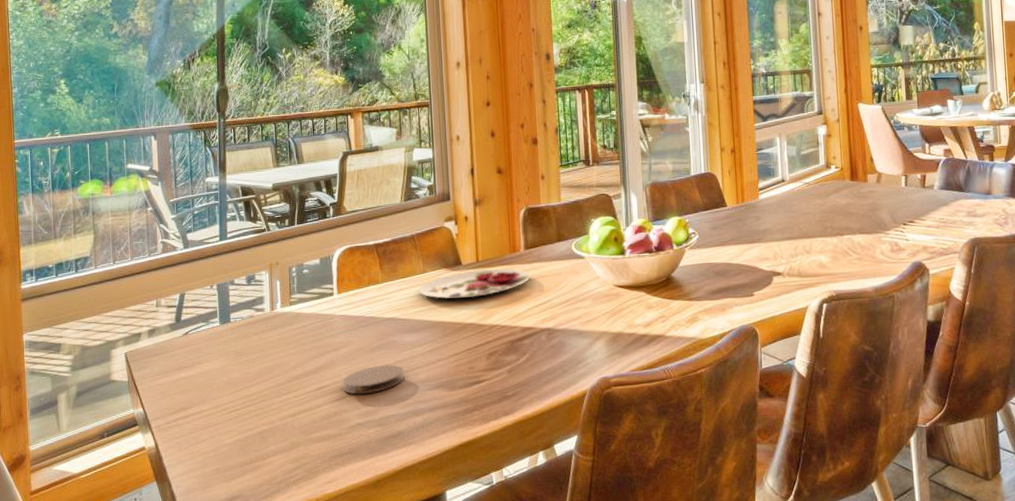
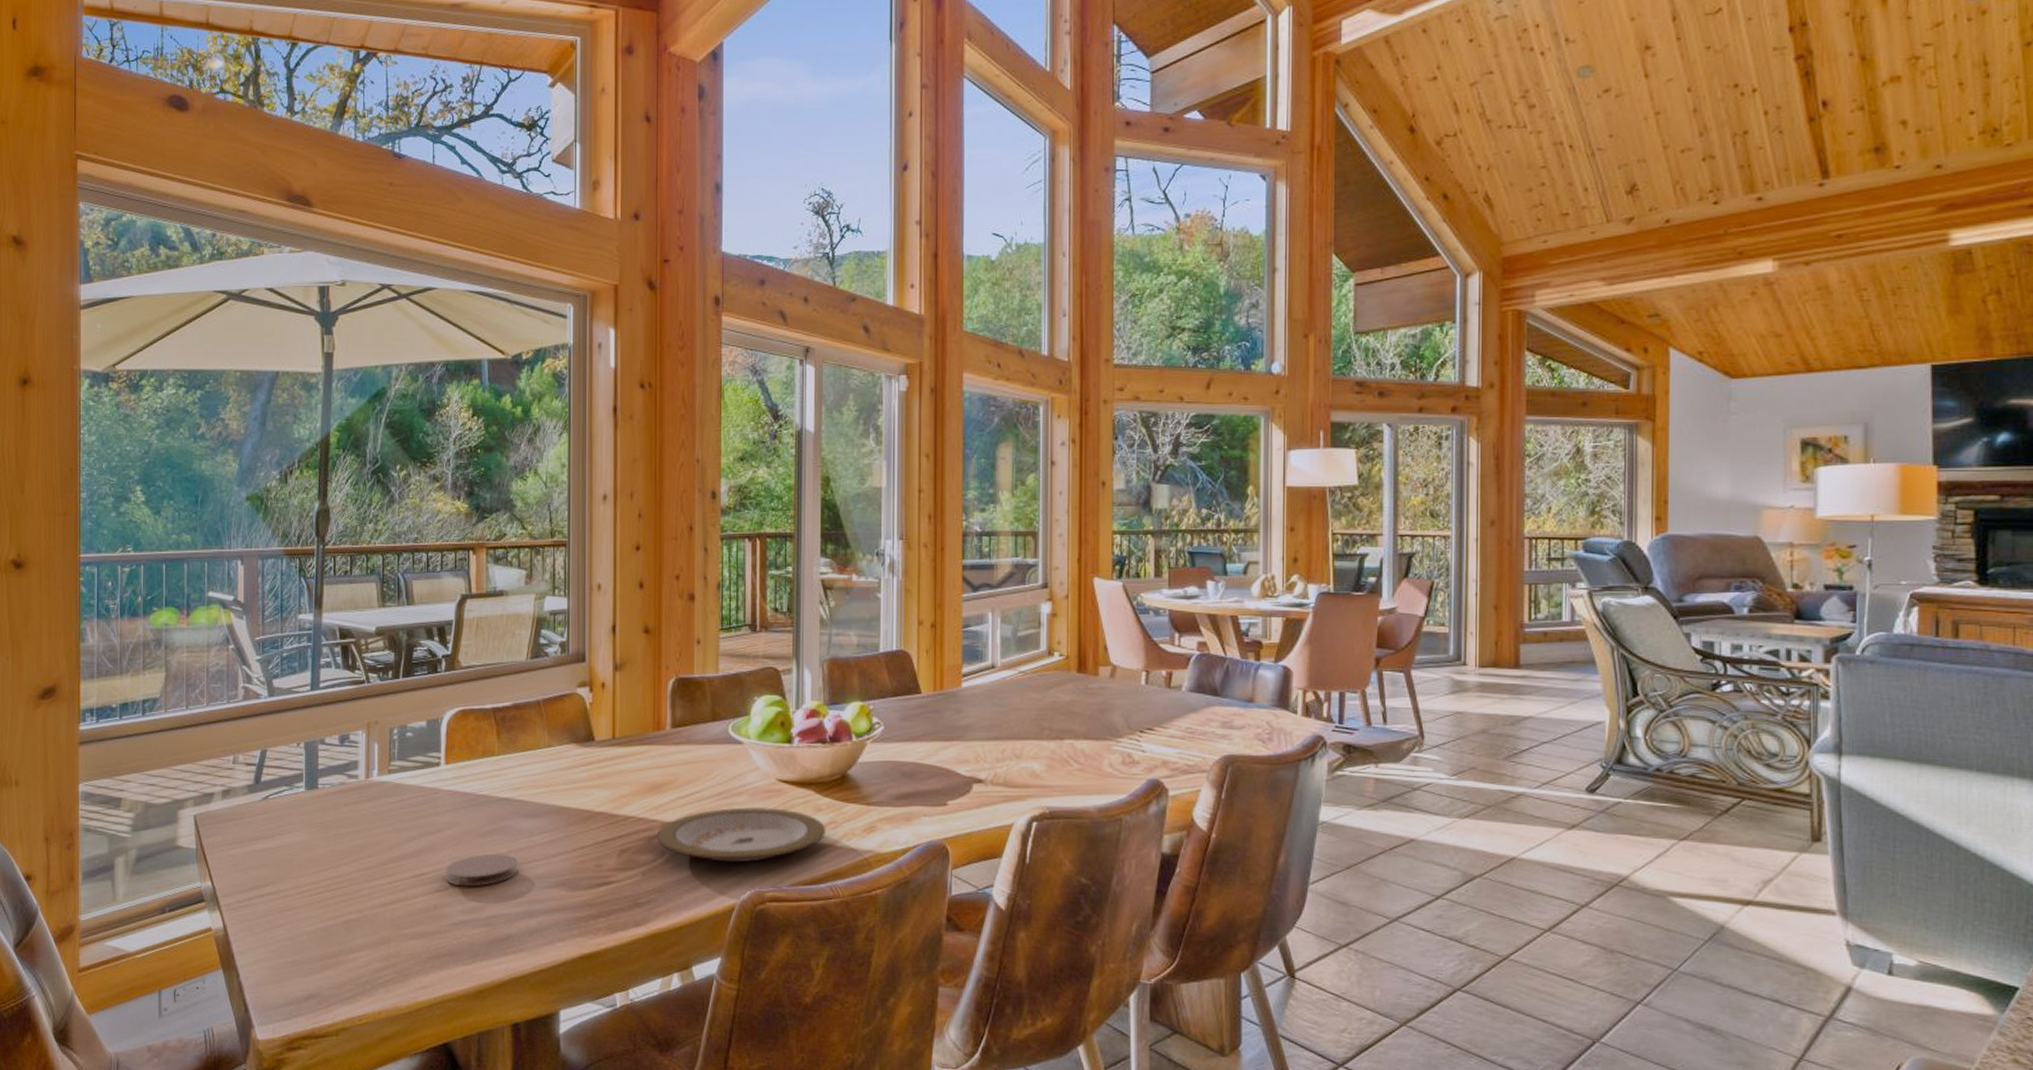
plate: present [419,269,531,299] -> none [541,749,677,782]
plate: none [518,308,657,357] -> present [656,806,826,863]

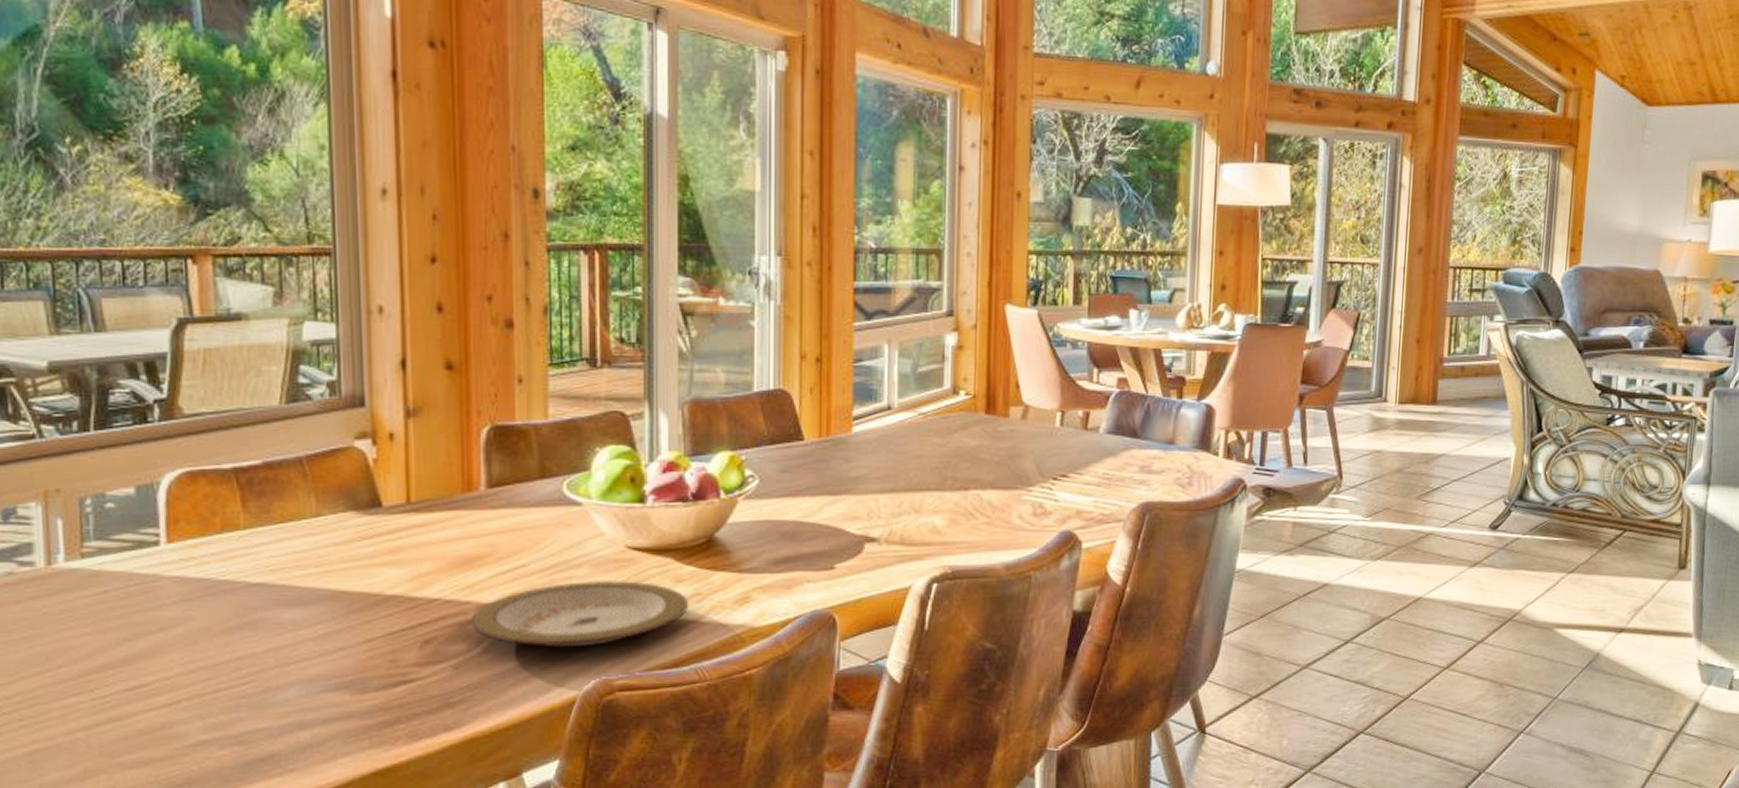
coaster: present [446,853,518,887] -> none [176,653,281,698]

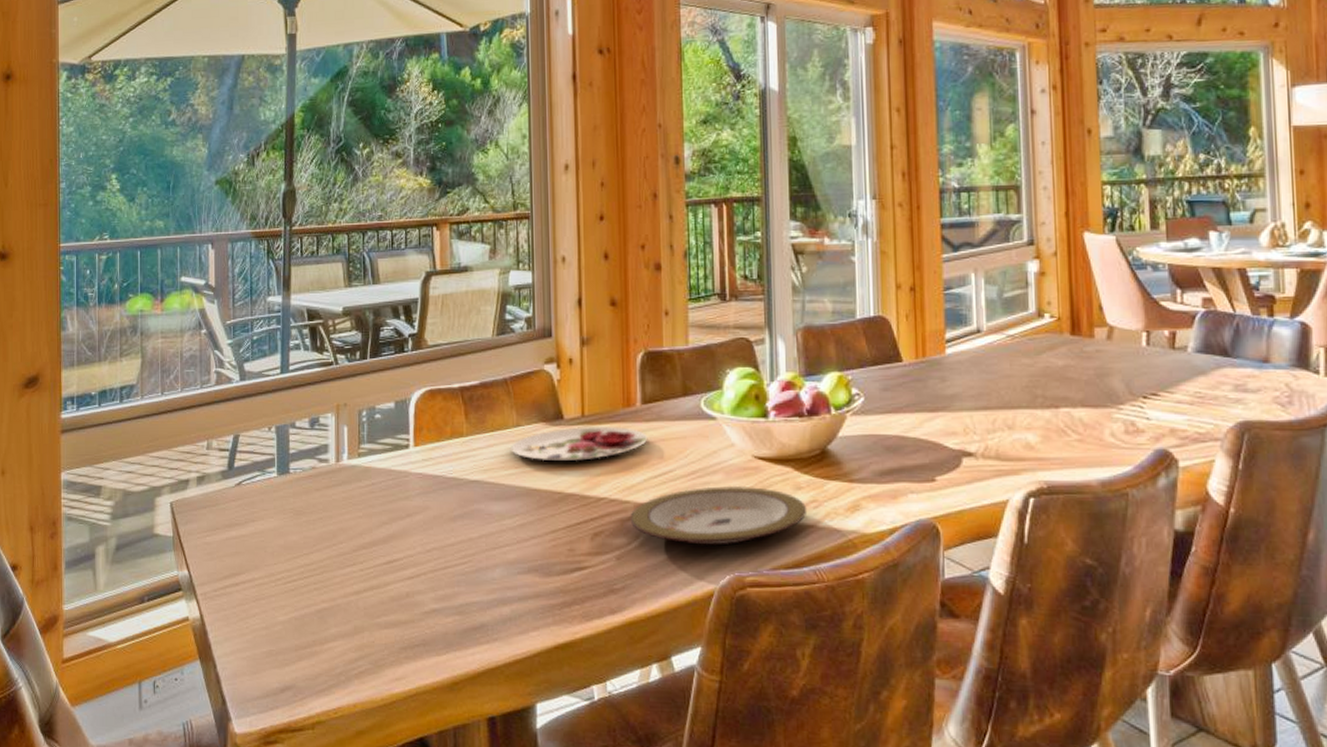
plate: none [308,516,495,558] -> present [511,427,648,462]

